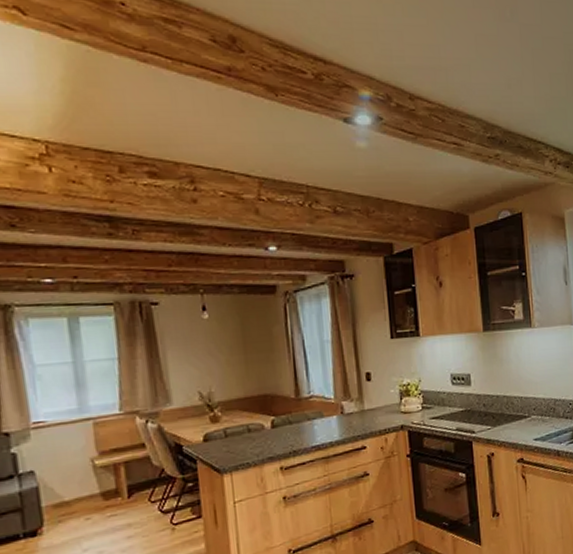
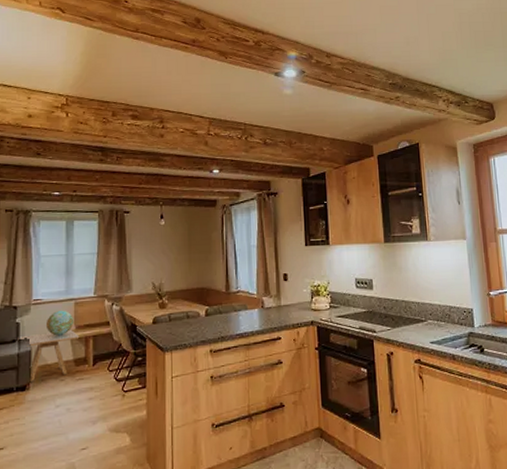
side table: none [16,456,106,524] -> present [18,329,80,381]
decorative globe: none [55,433,96,466] -> present [45,310,74,336]

